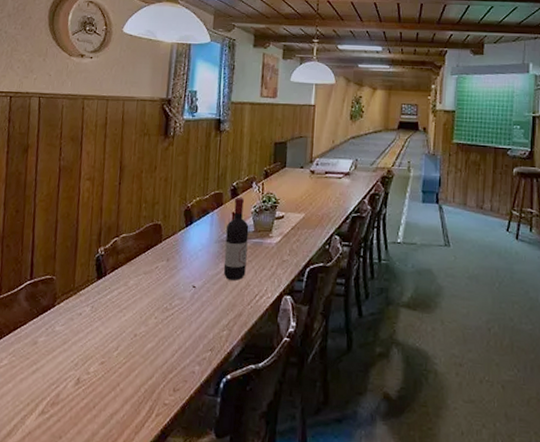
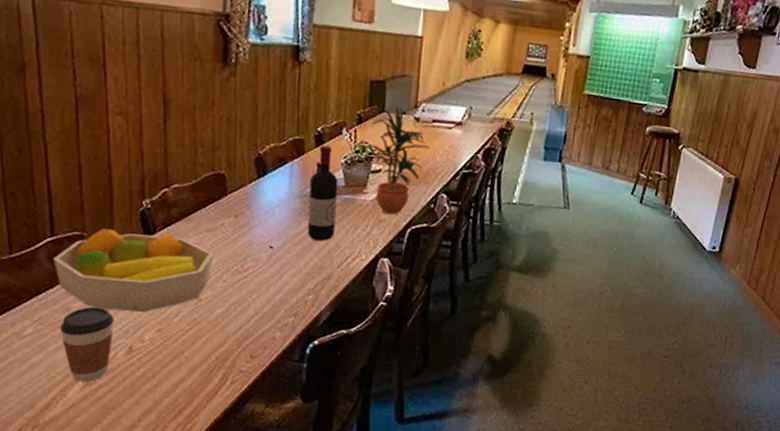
coffee cup: none [27,341,69,411] -> present [59,307,114,382]
fruit bowl: none [29,272,149,346] -> present [52,228,214,312]
potted plant: none [273,162,324,256] -> present [367,106,430,215]

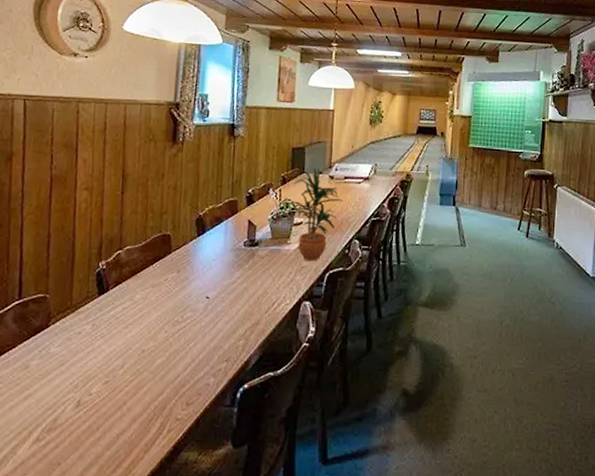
fruit bowl: present [52,228,214,312] -> none [17,290,158,366]
coffee cup: present [59,307,114,382] -> none [17,363,67,438]
wine bottle: present [307,145,339,241] -> none [239,205,266,289]

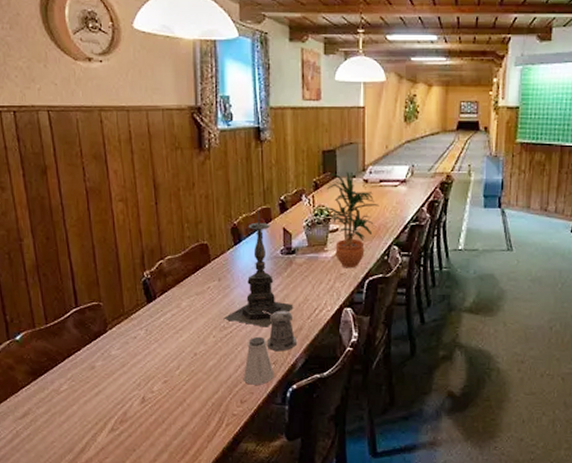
candle holder: none [178,202,253,322] -> present [223,210,295,327]
saltshaker: none [191,331,225,385] -> present [243,336,274,385]
pepper shaker: none [218,303,252,348] -> present [261,309,296,352]

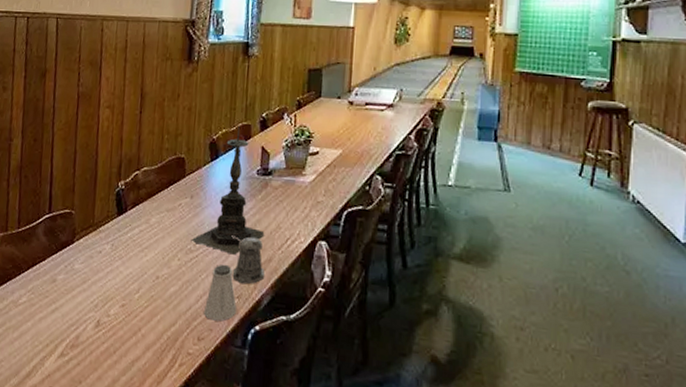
potted plant: present [325,171,380,268] -> none [306,91,364,197]

